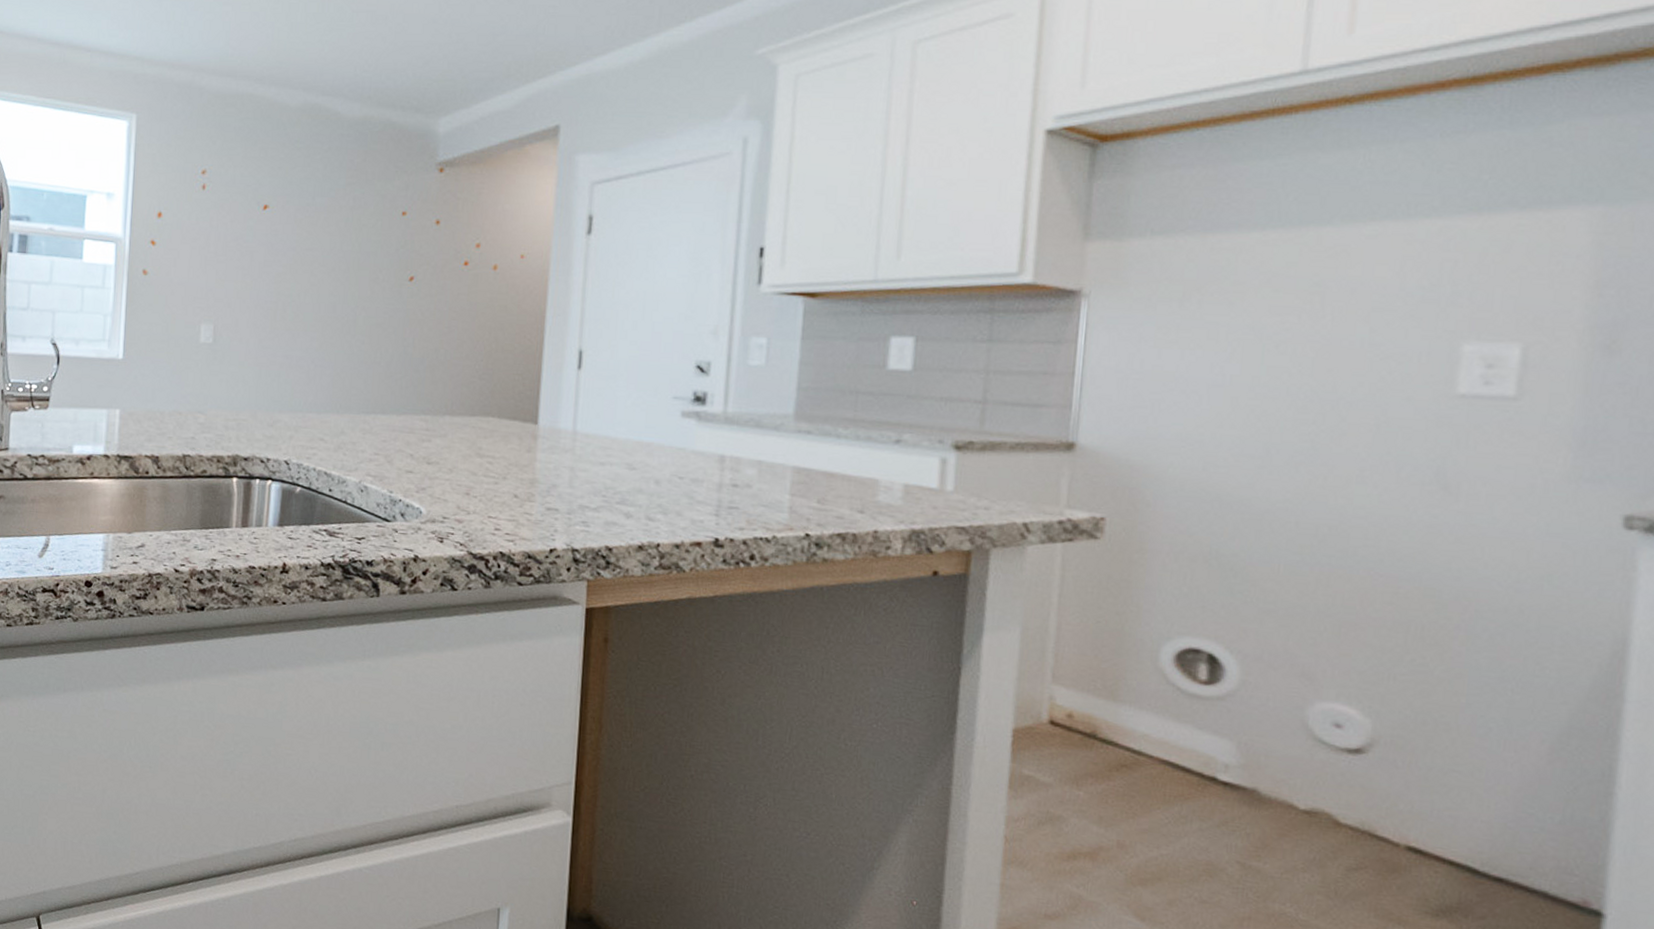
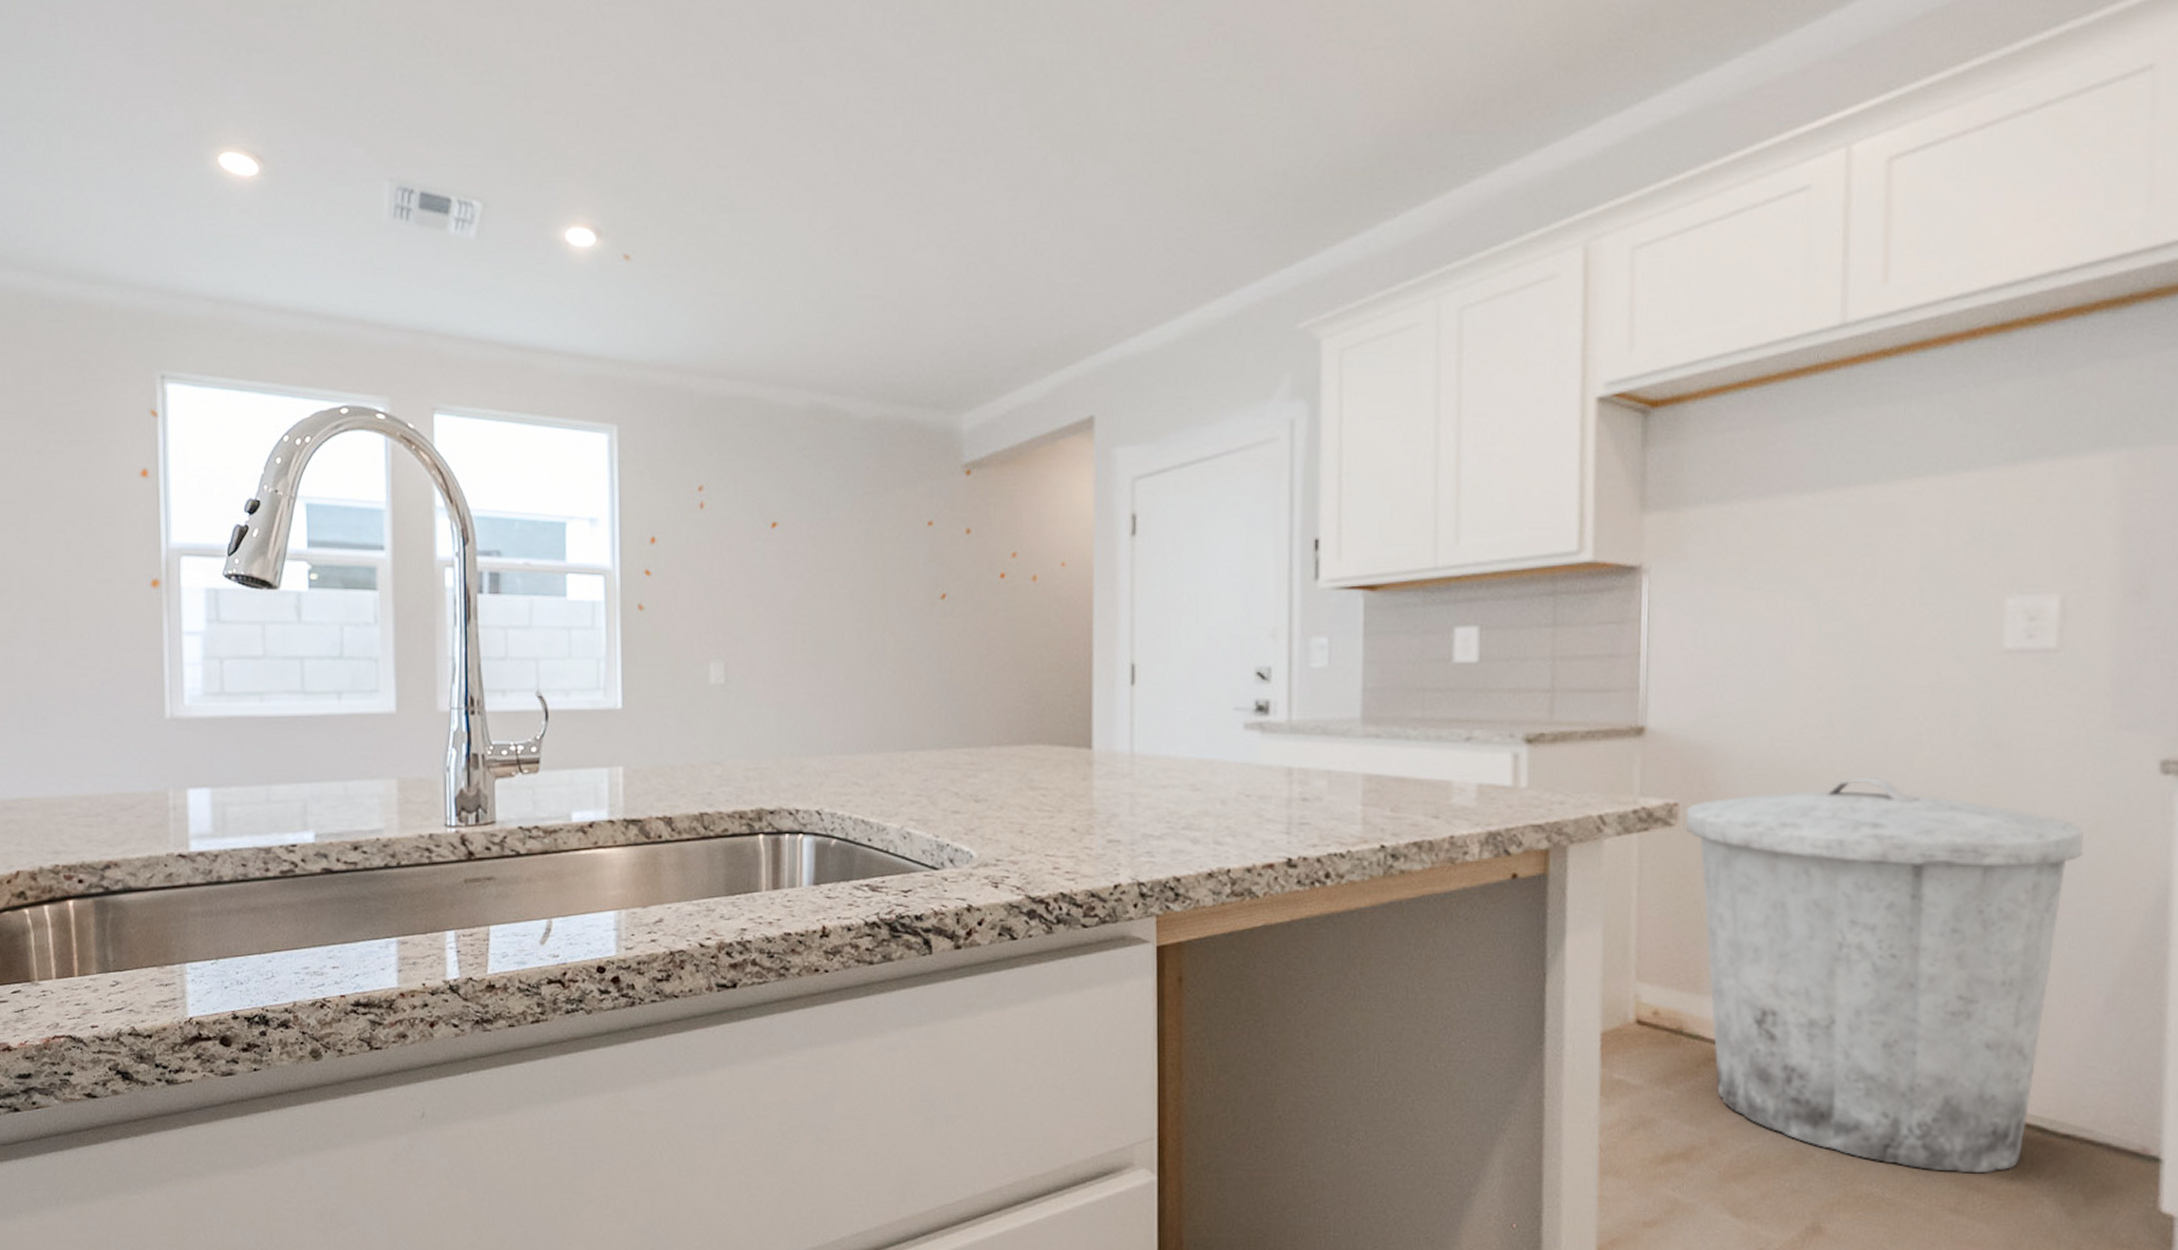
trash can: none [1112,507,1535,907] -> present [1686,777,2084,1174]

